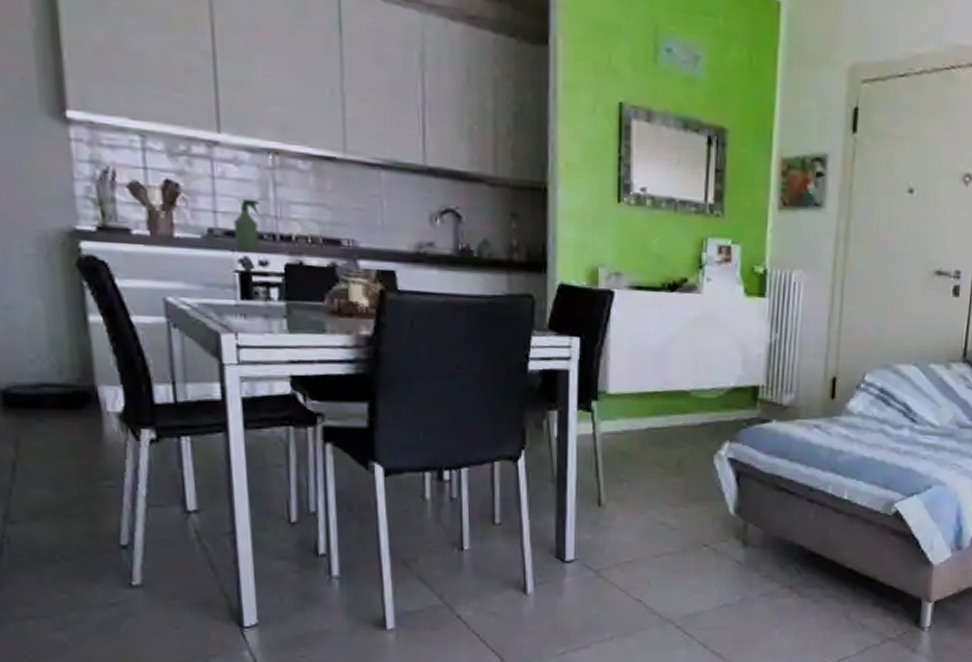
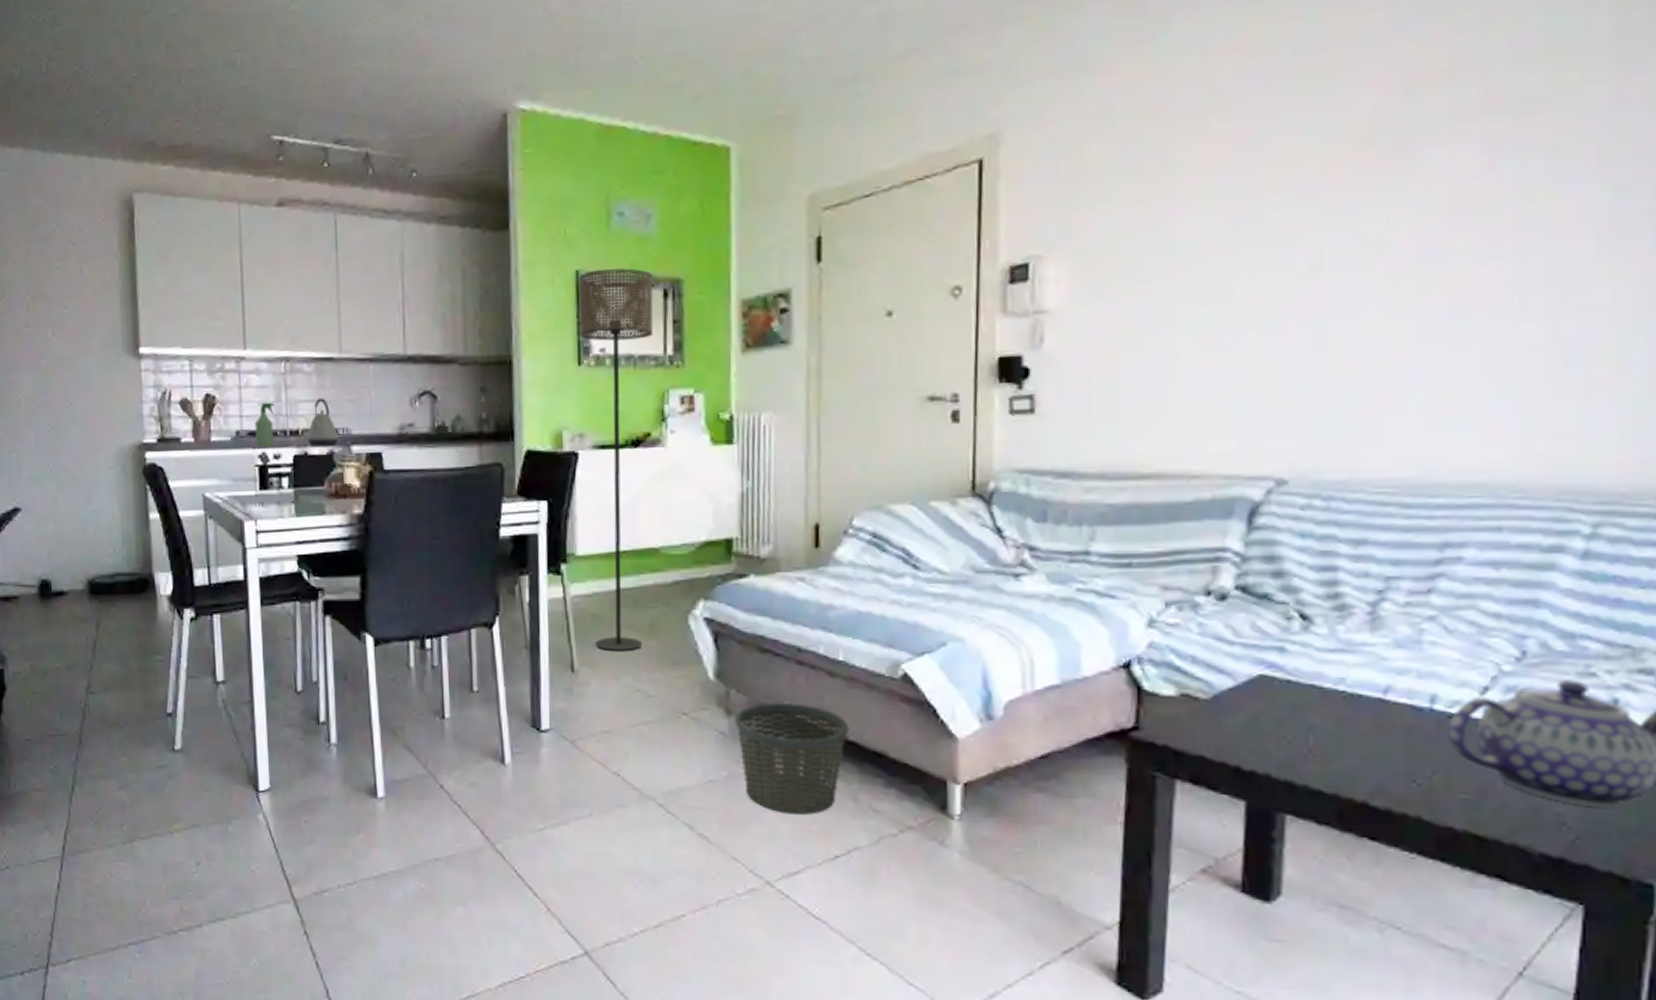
kettle: none [302,201,343,258] -> present [307,398,339,447]
floor lamp: none [619,105,698,488] -> present [578,268,654,652]
basket: none [749,536,848,631] -> present [734,703,849,814]

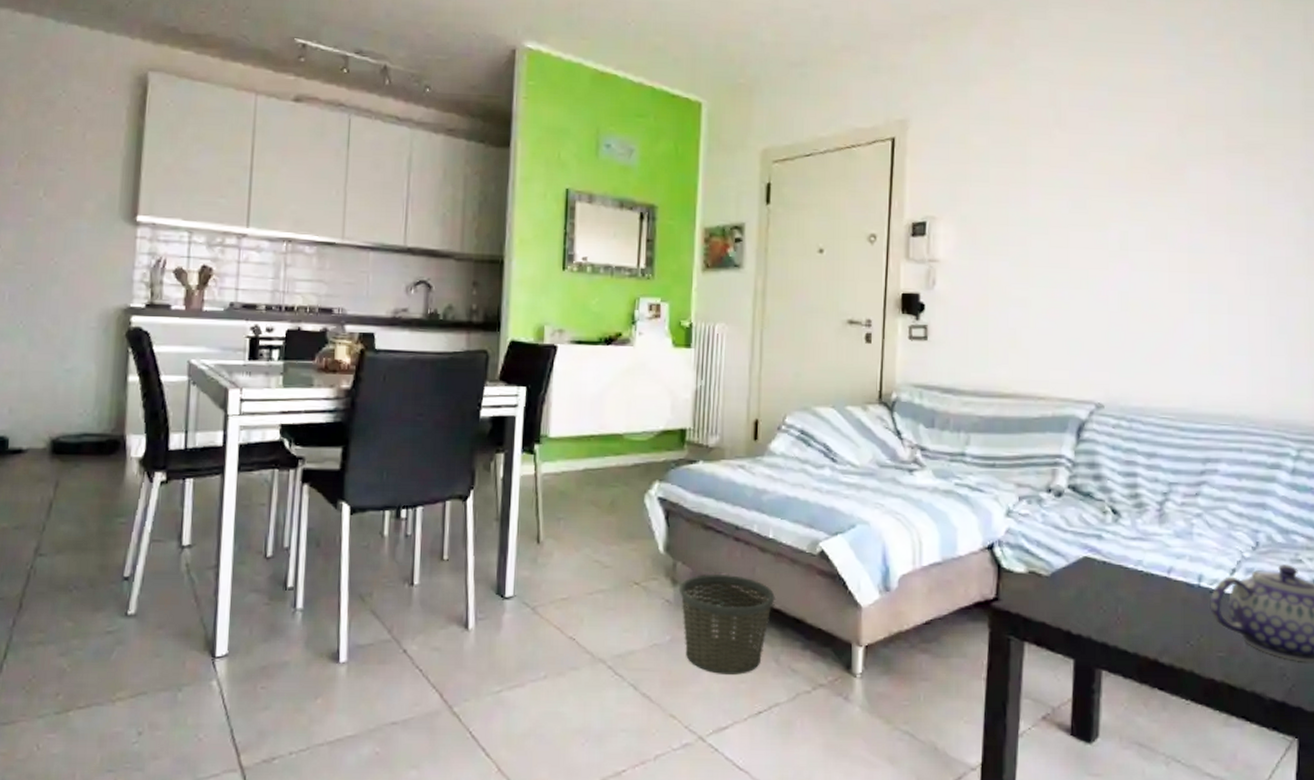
spray bottle: present [254,402,275,447] -> none [249,278,273,320]
kettle: present [307,398,339,447] -> none [302,278,334,324]
floor lamp: present [578,268,654,652] -> none [559,190,632,526]

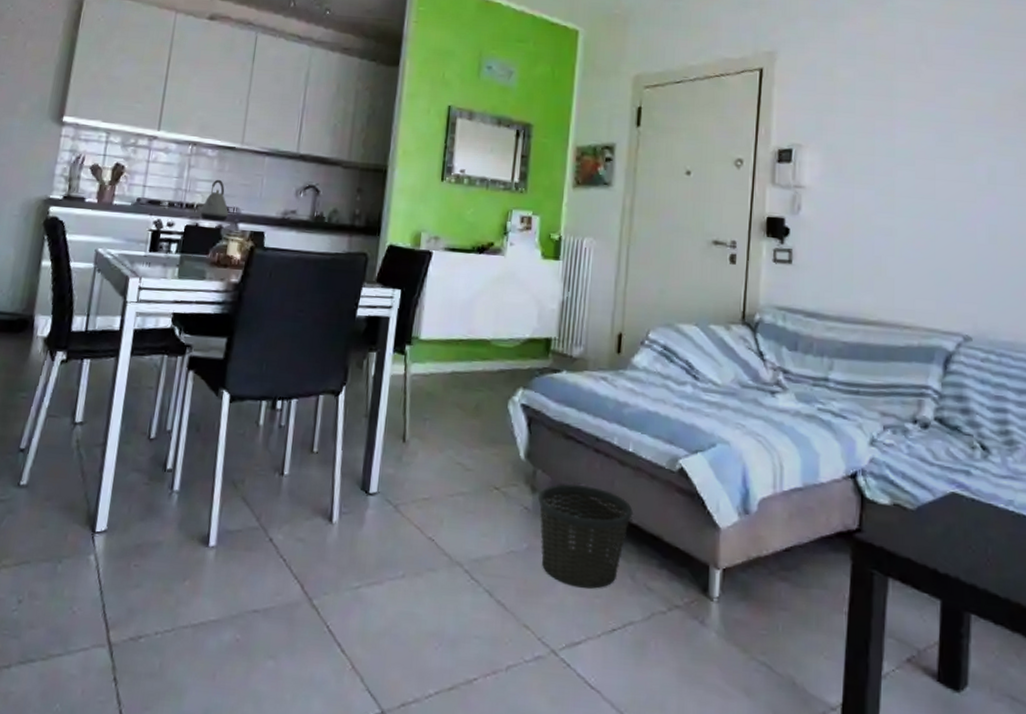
kettle: none [302,278,334,324] -> present [200,179,229,221]

